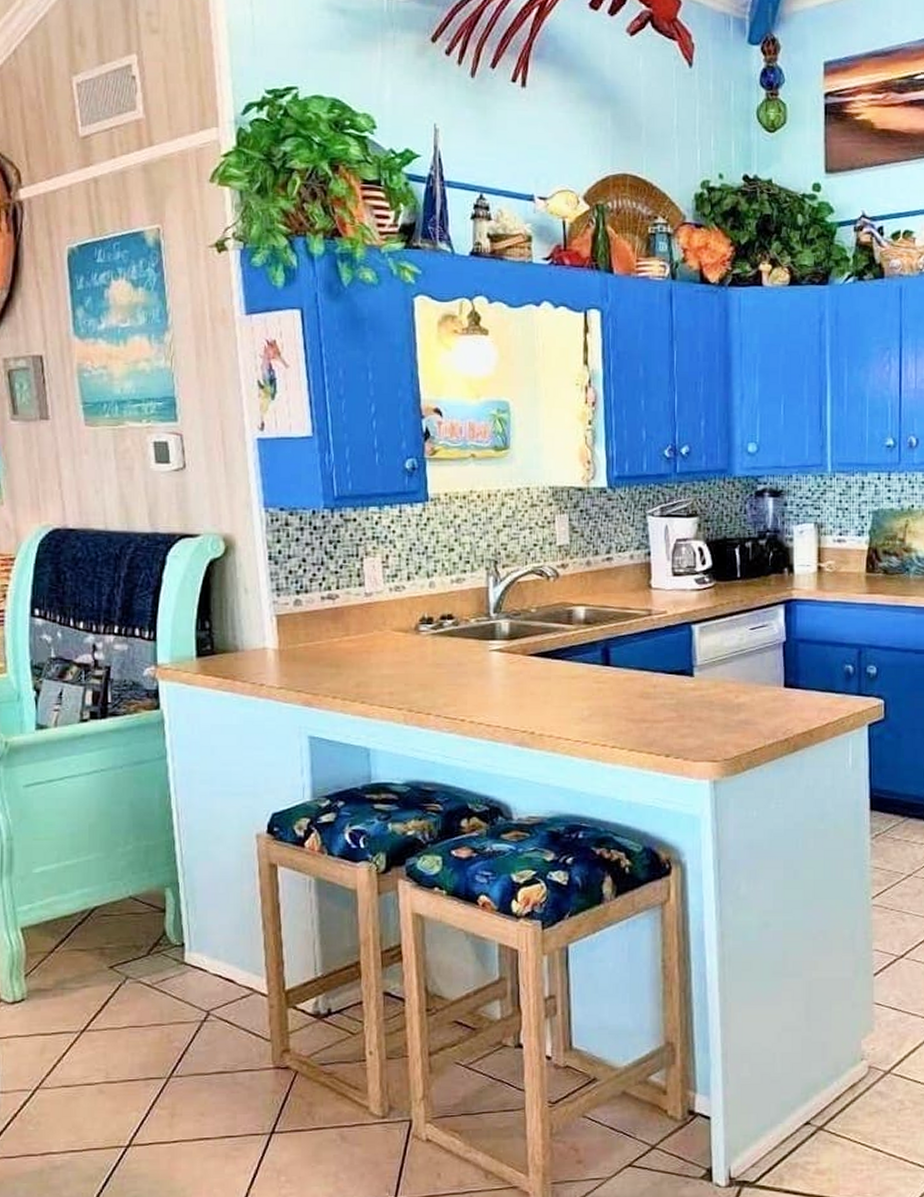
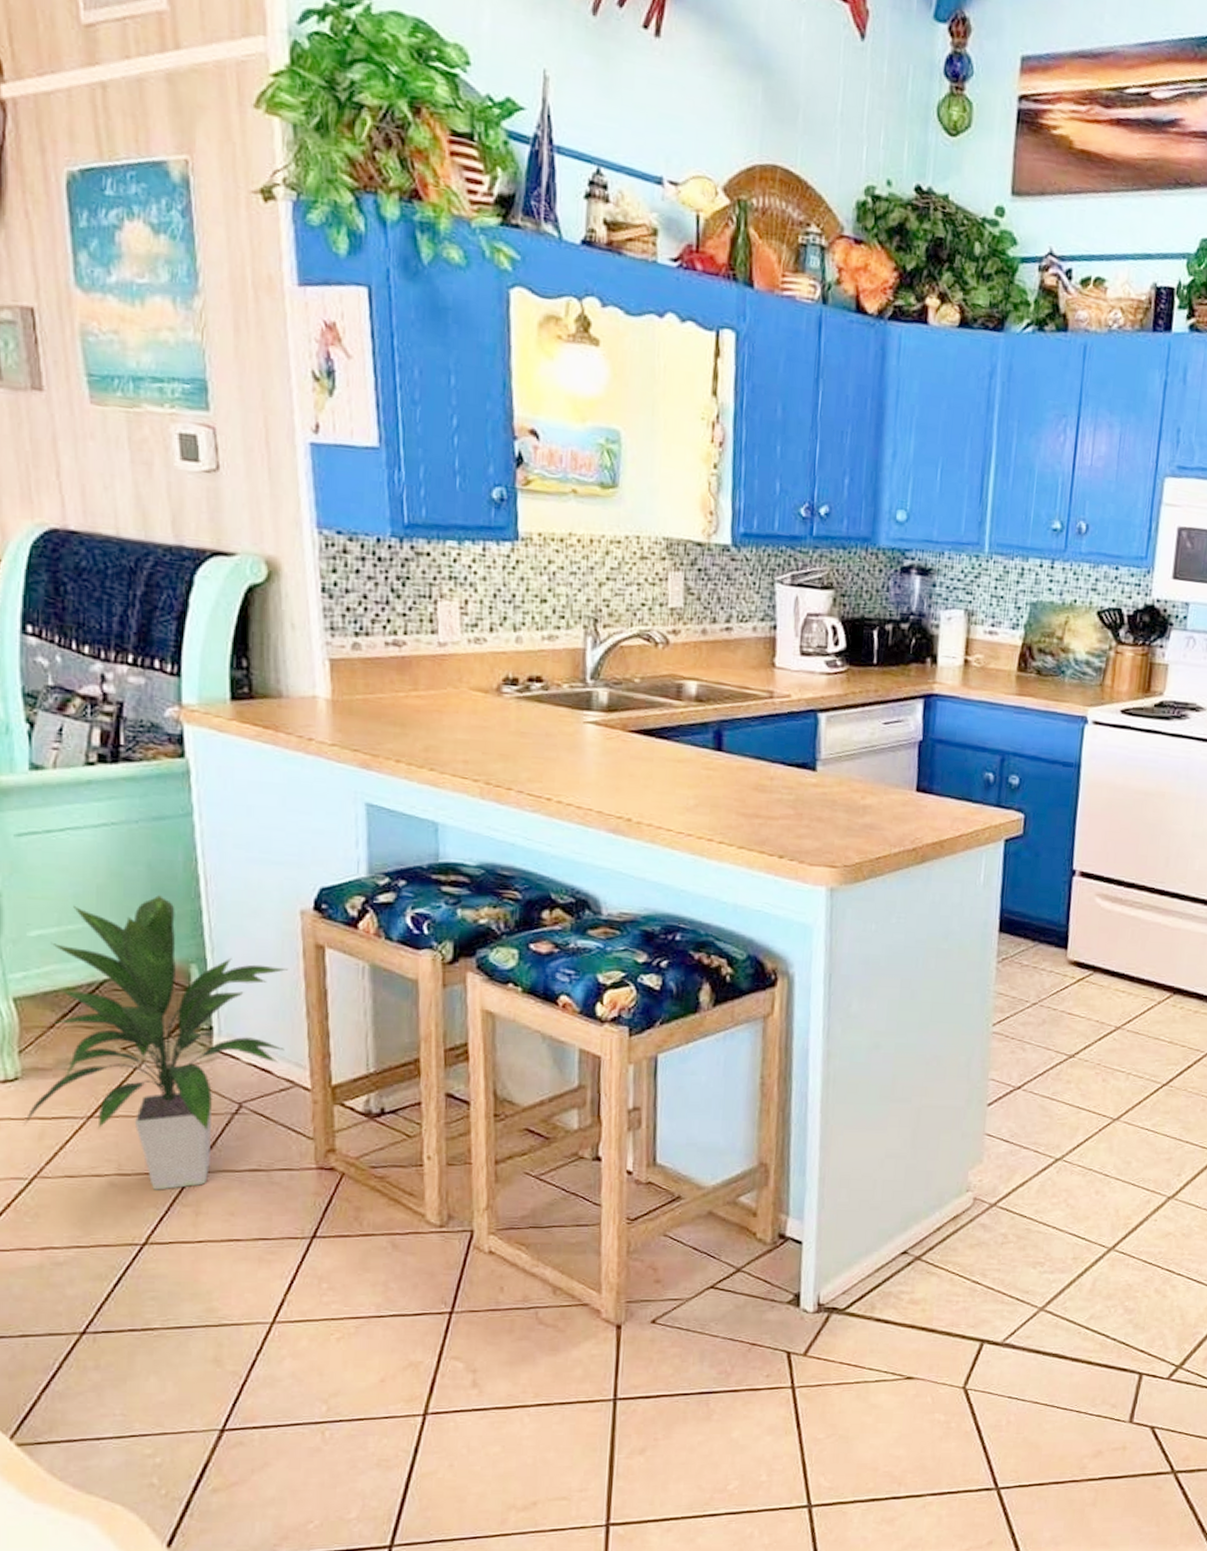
indoor plant: none [28,830,247,1095] -> present [23,895,289,1190]

